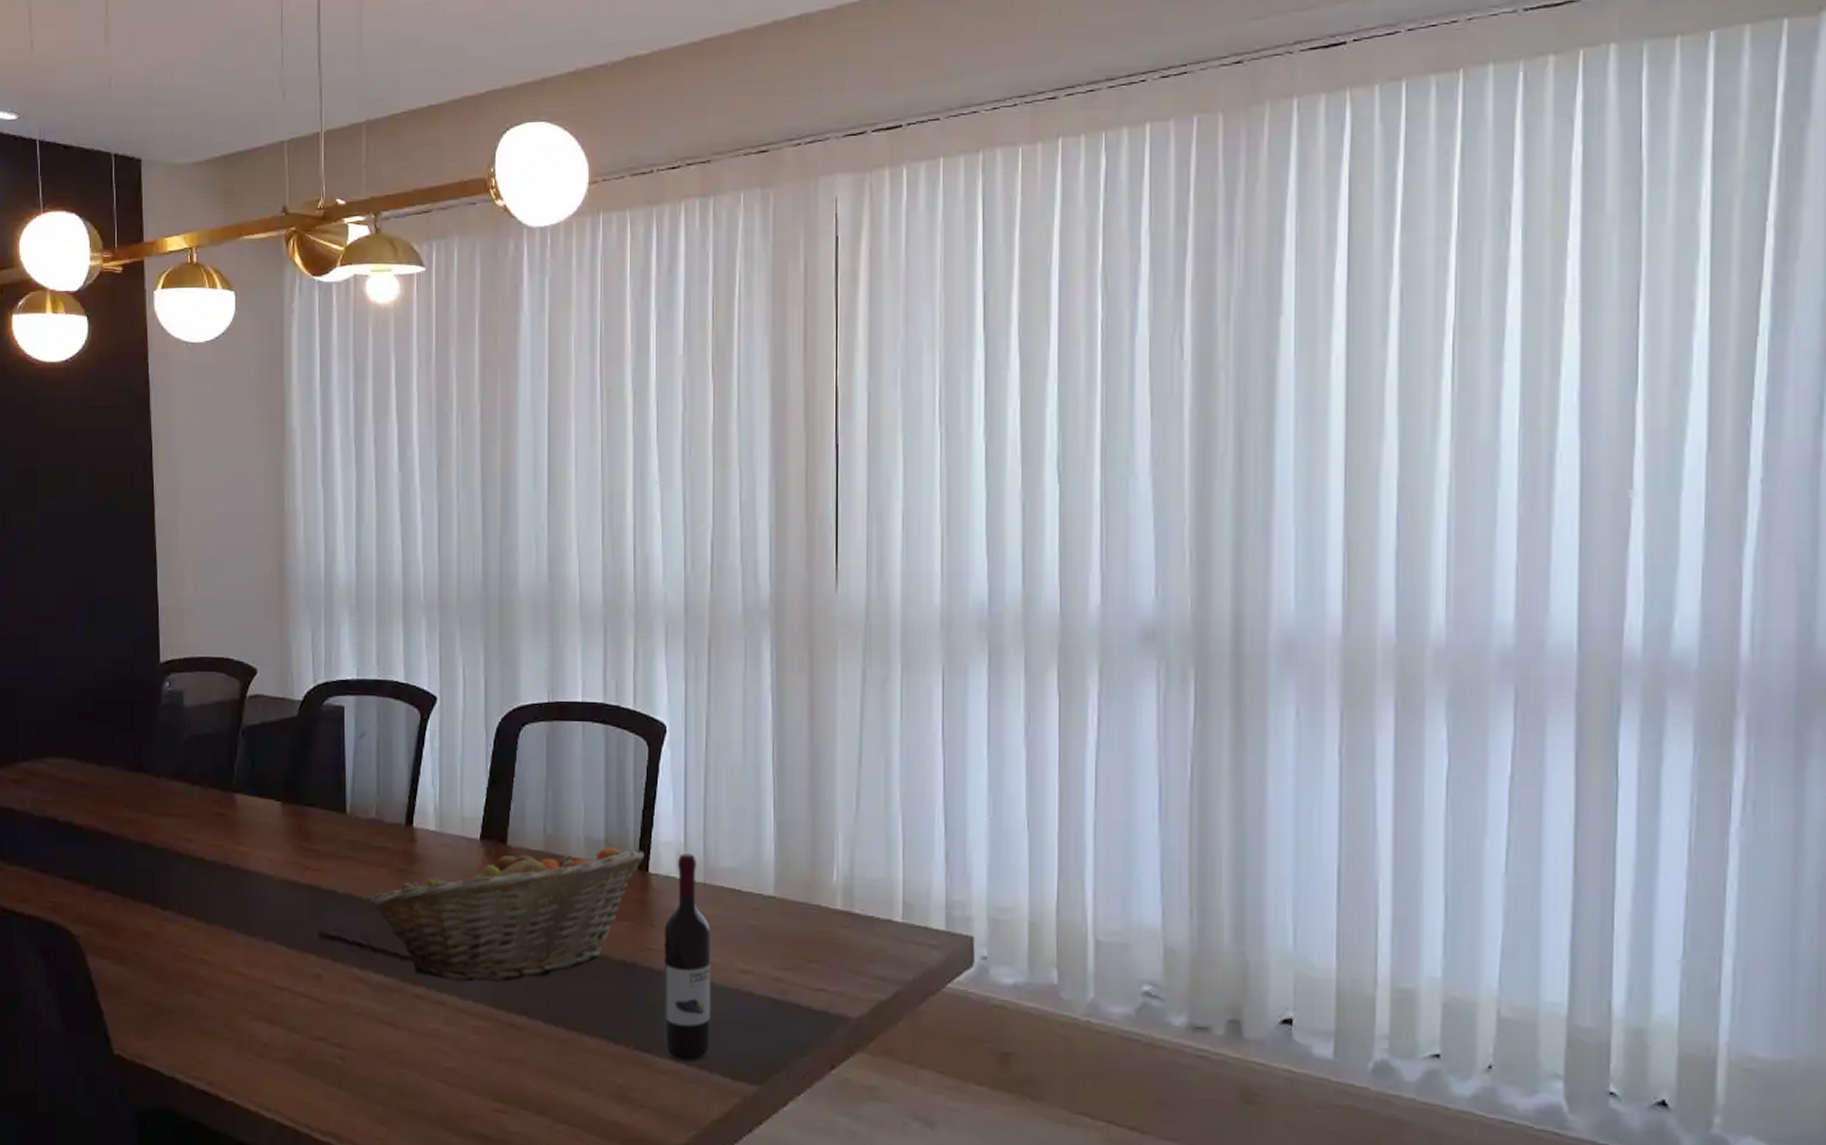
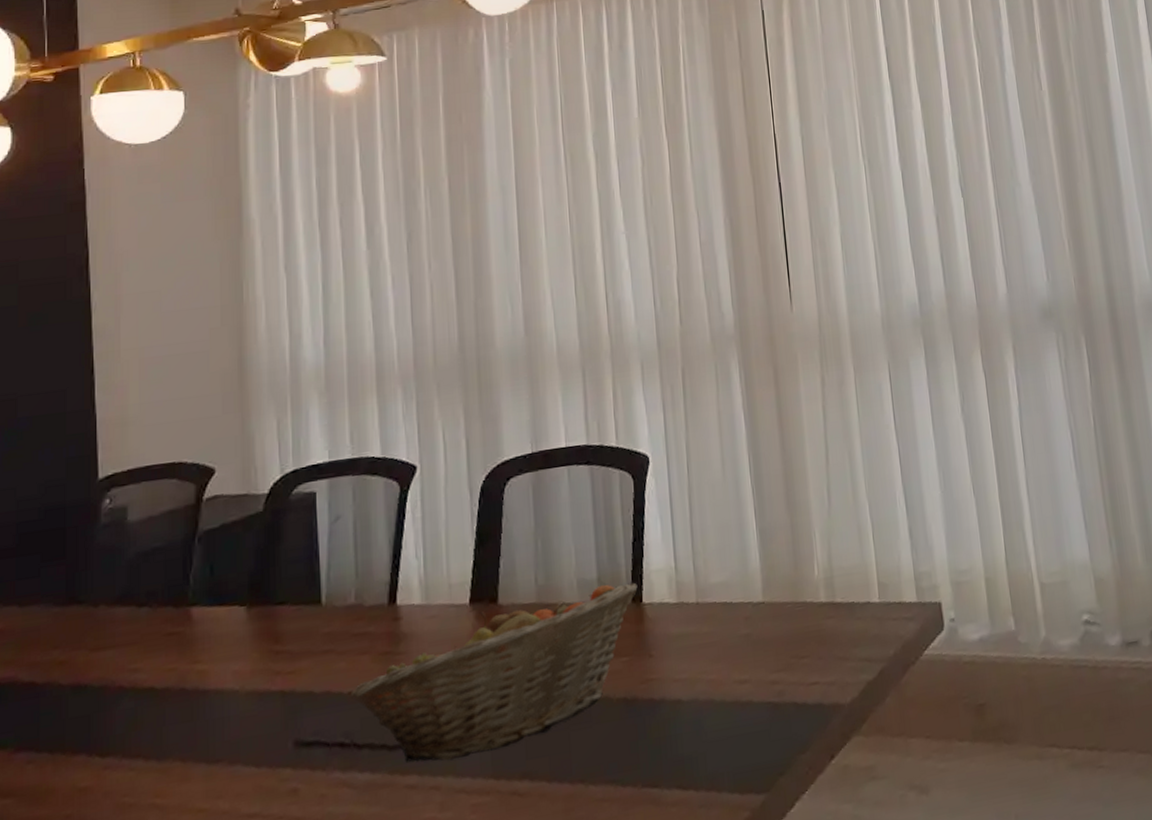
wine bottle: present [663,853,711,1061] -> none [662,576,717,788]

